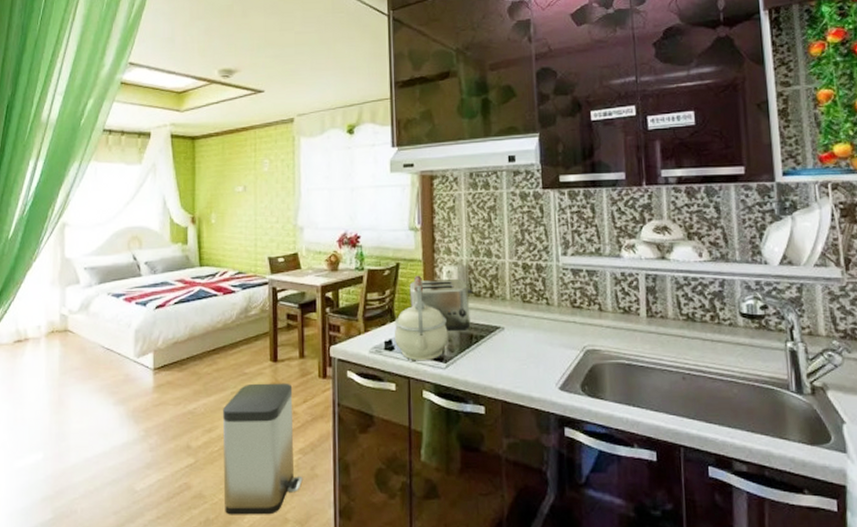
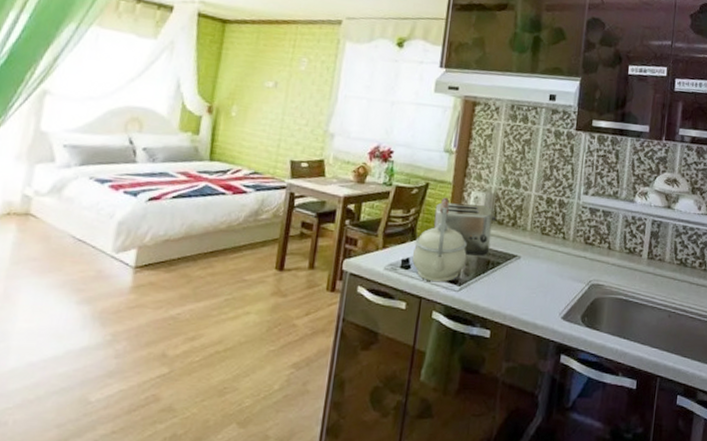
pedal bin: present [222,383,303,515] -> none [196,291,296,431]

